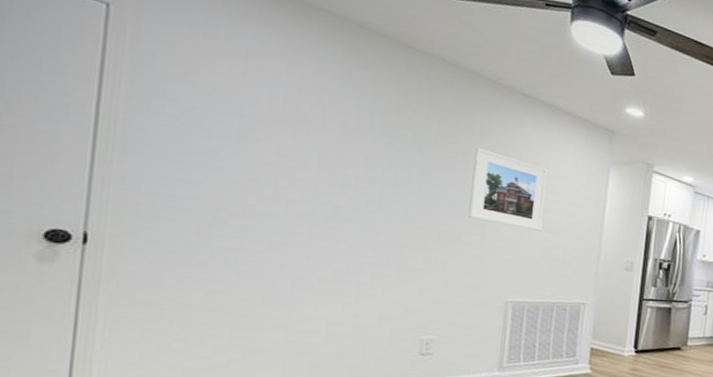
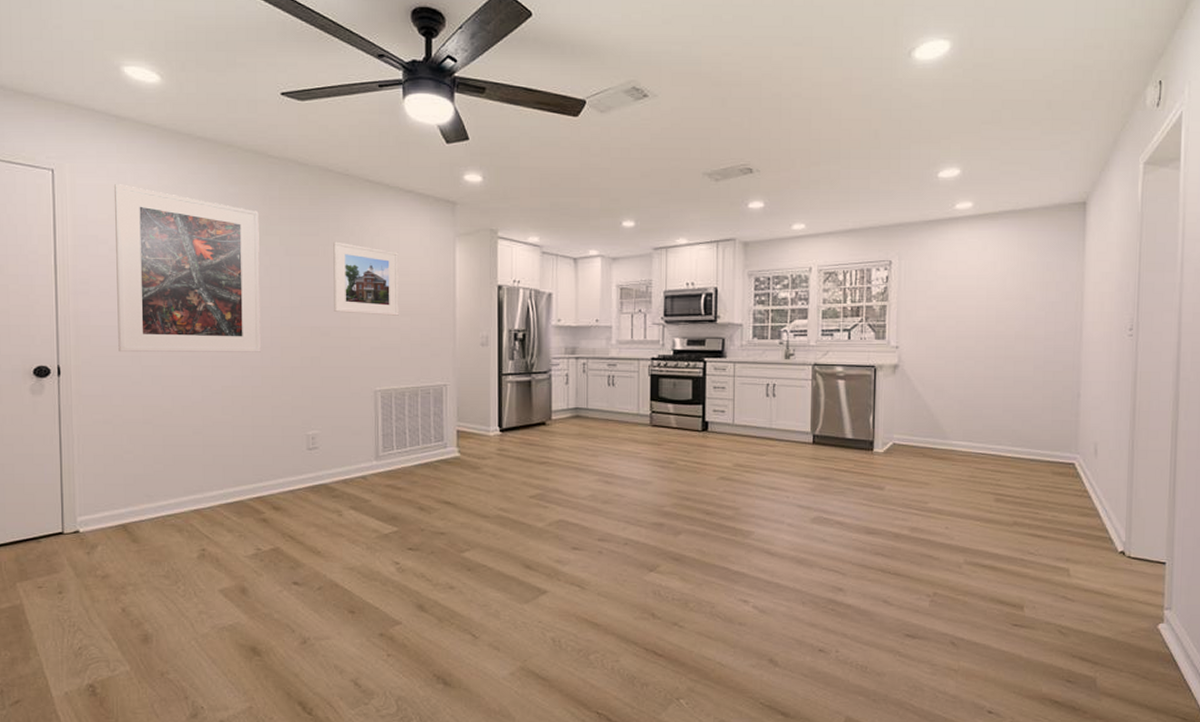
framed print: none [179,37,390,248] -> present [115,184,261,353]

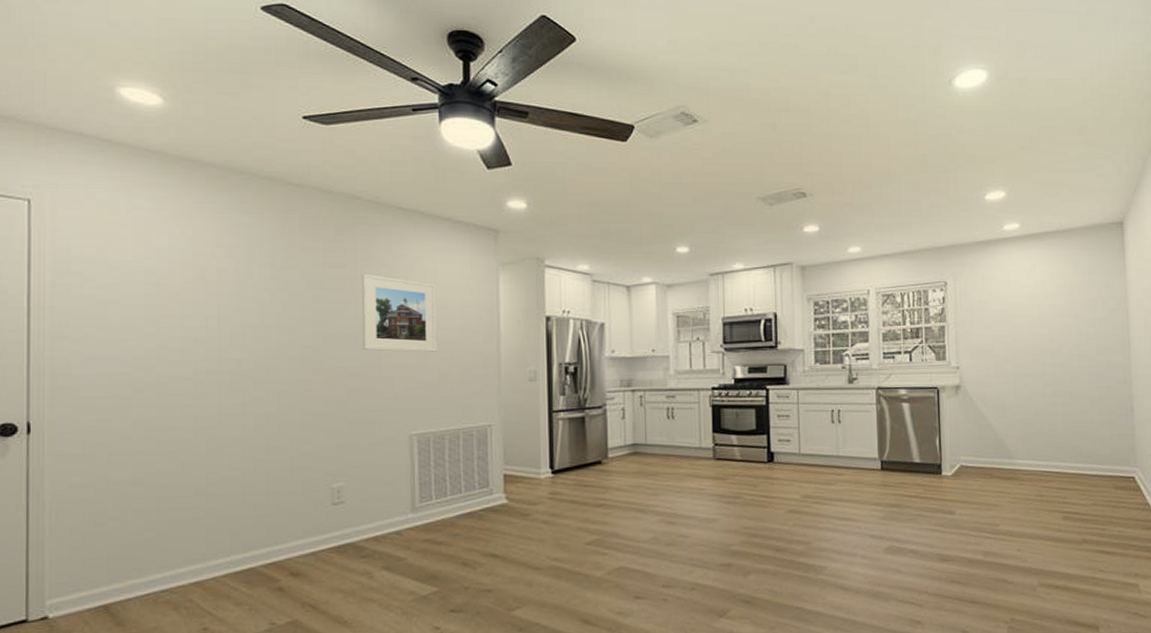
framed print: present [115,184,261,353] -> none [104,215,277,404]

